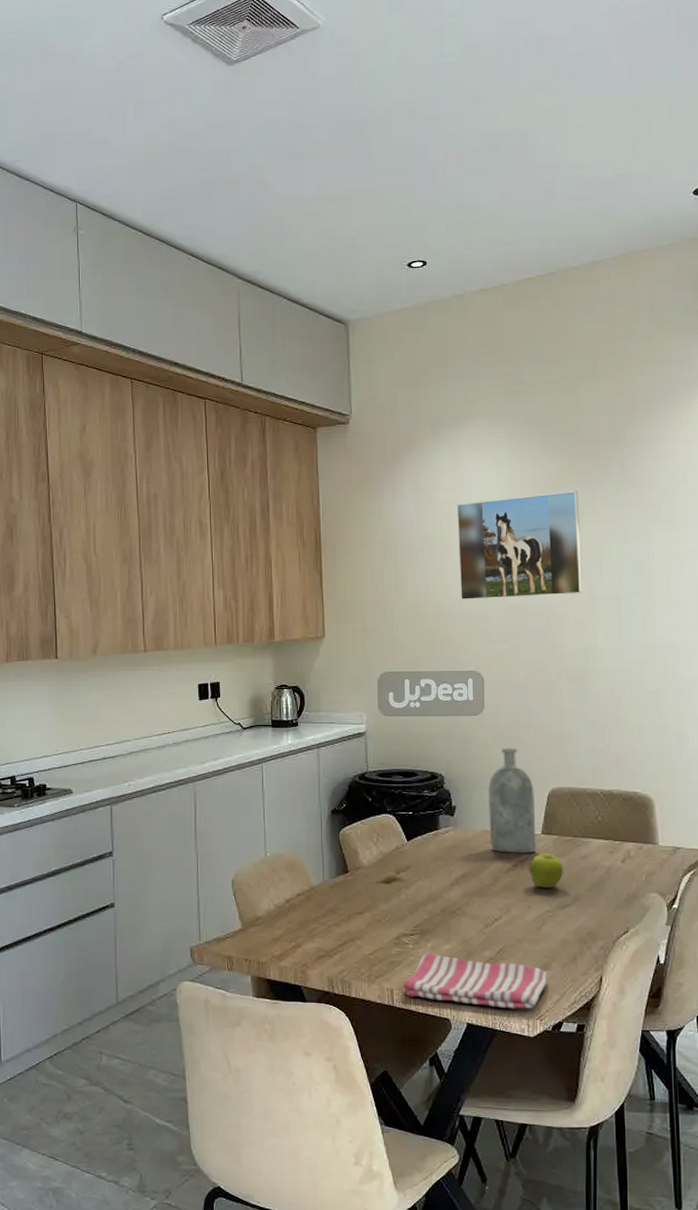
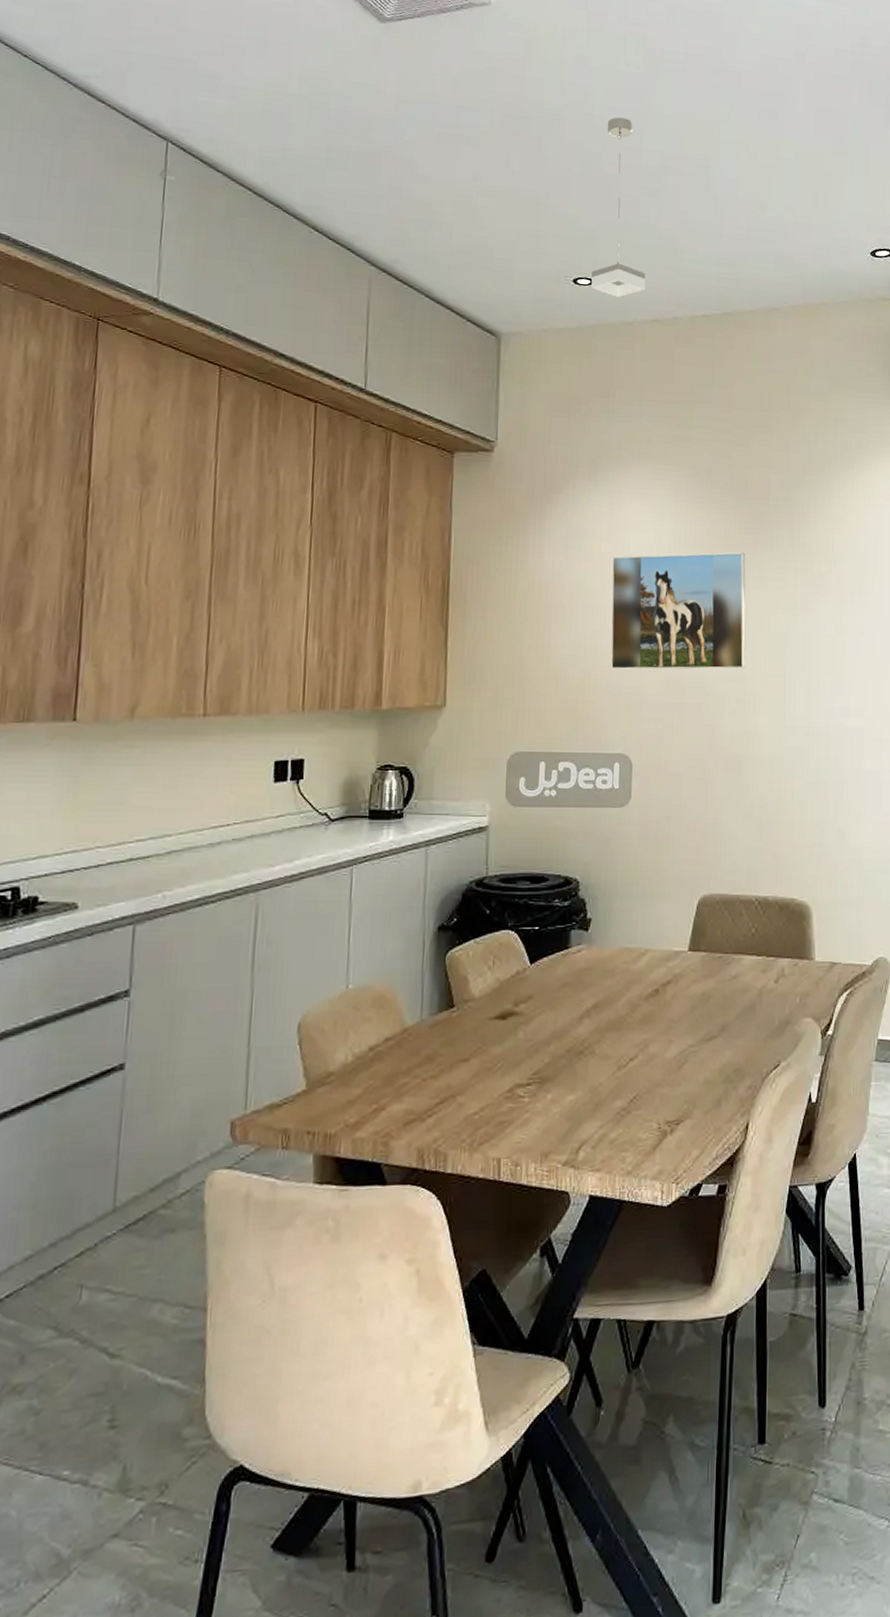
dish towel: present [403,951,547,1009] -> none [513,1105,687,1173]
pendant lamp: none [424,107,473,274] -> present [591,117,646,298]
bottle: present [488,748,536,853] -> none [629,847,683,975]
fruit: present [530,853,563,889] -> none [673,974,710,1018]

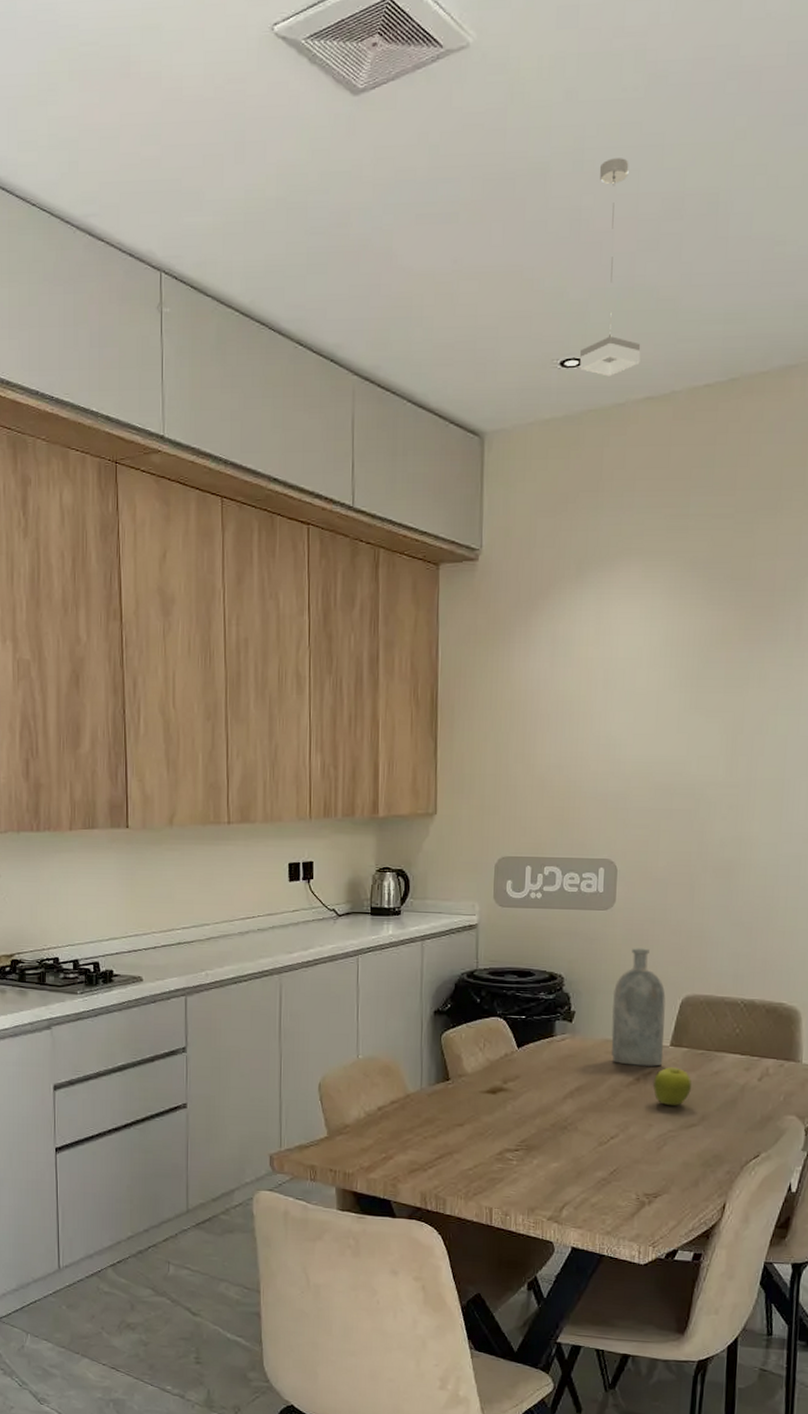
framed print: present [610,552,746,670] -> none [597,650,745,777]
bottle: none [629,847,683,975] -> present [611,948,666,1066]
fruit: none [673,974,710,1018] -> present [653,1067,691,1106]

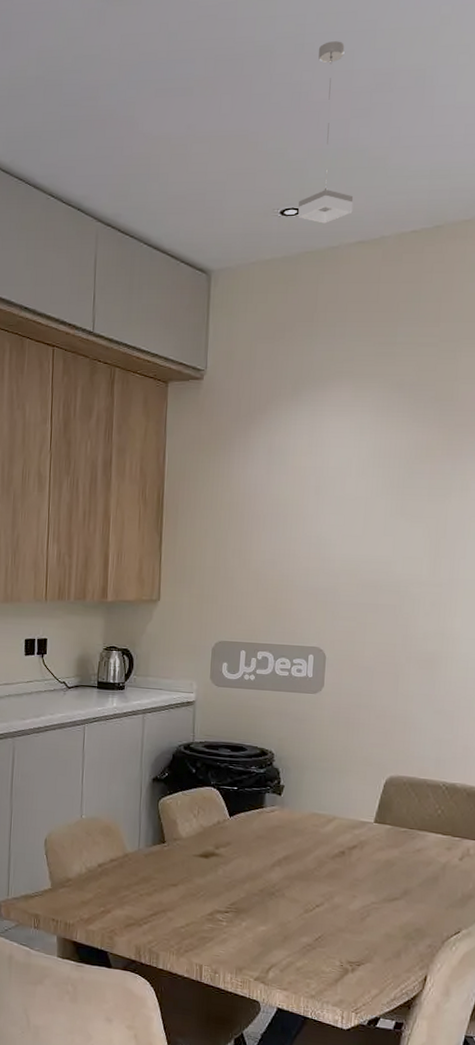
bottle: present [611,948,666,1066] -> none [318,729,370,841]
fruit: present [653,1067,691,1106] -> none [358,842,394,880]

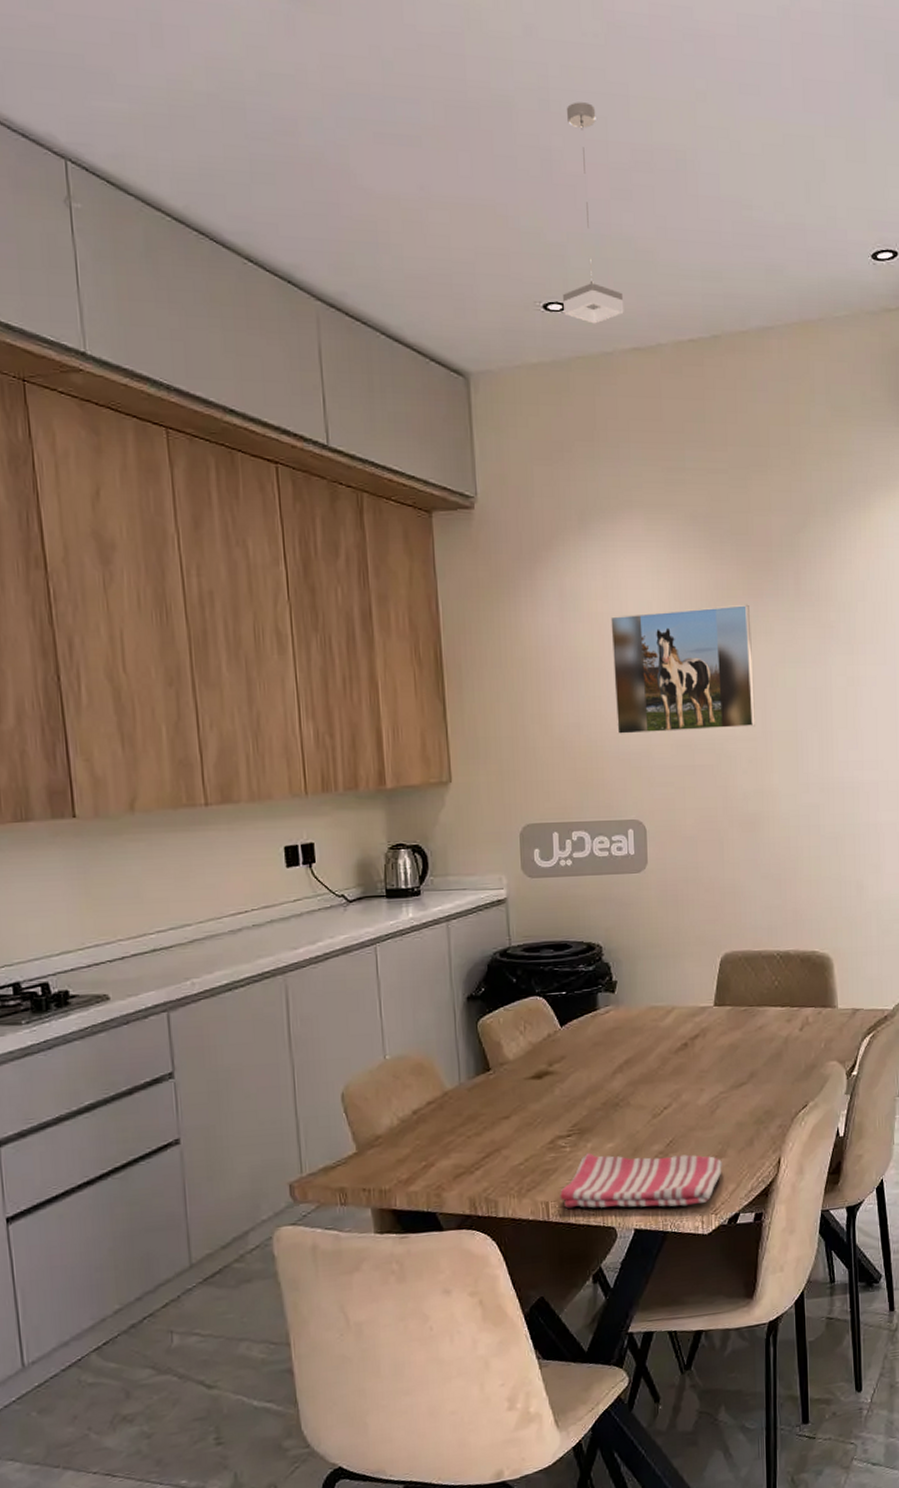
dish towel: none [213,930,367,1000] -> present [560,1152,722,1209]
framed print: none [308,463,447,574] -> present [610,604,755,735]

